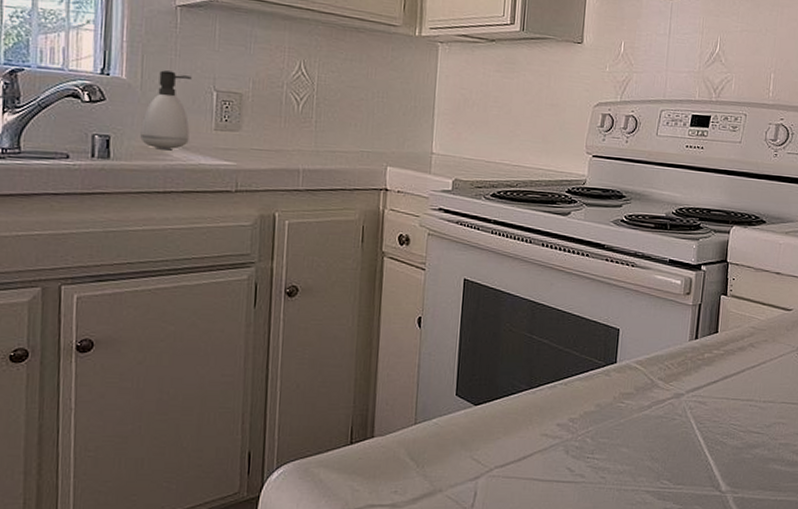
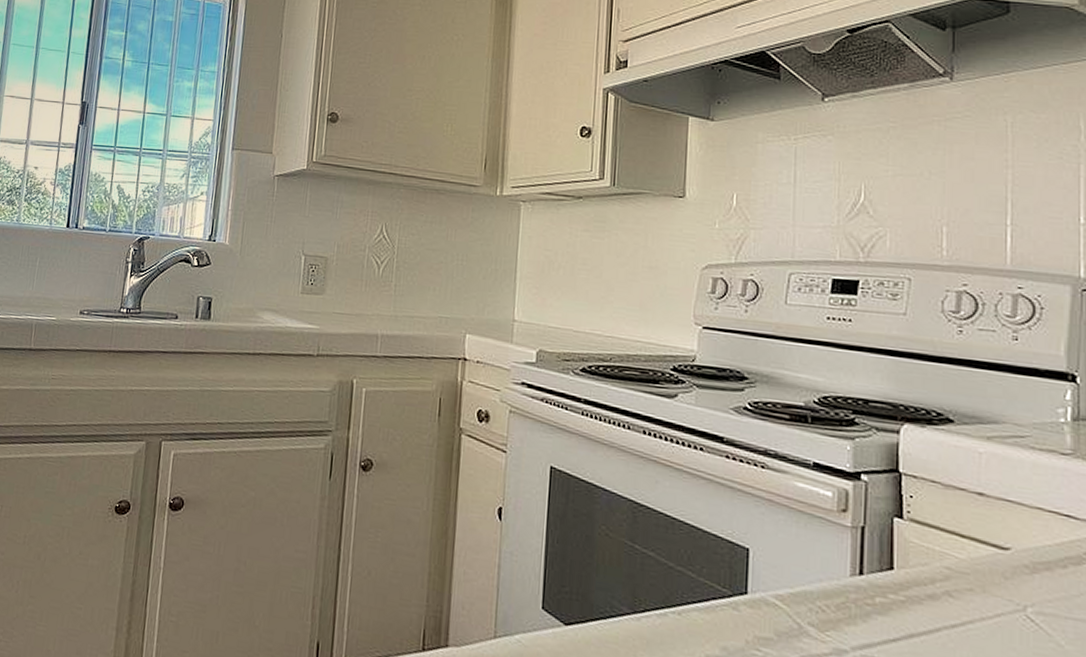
soap dispenser: present [140,70,192,150] -> none [237,236,284,313]

